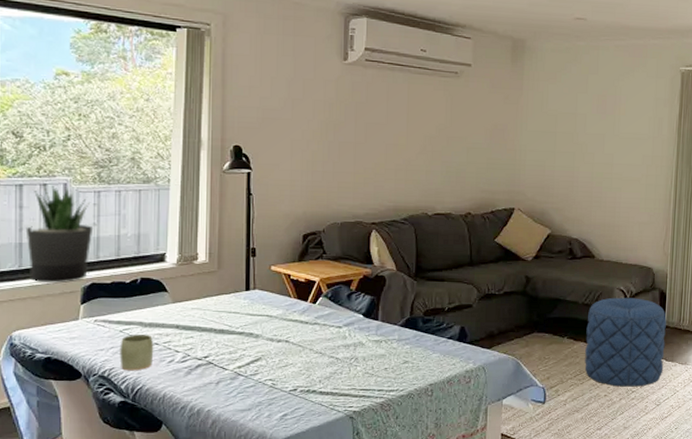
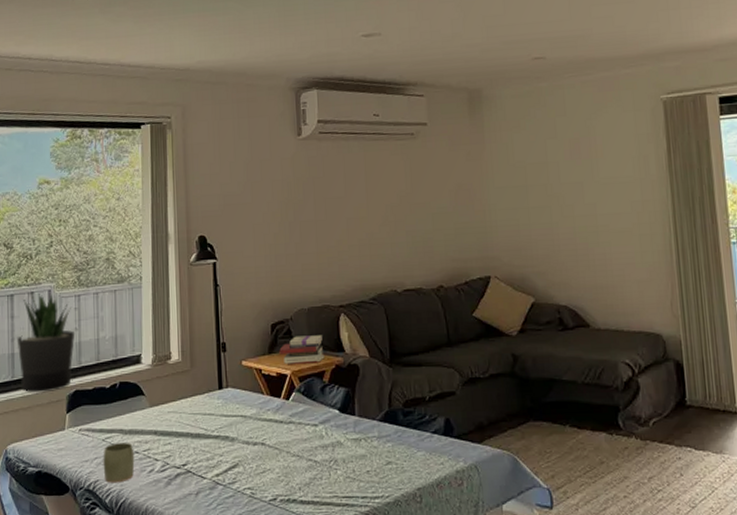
books: none [309,247,353,272] -> present [279,335,325,364]
pouf: present [584,297,666,387] -> none [590,372,694,485]

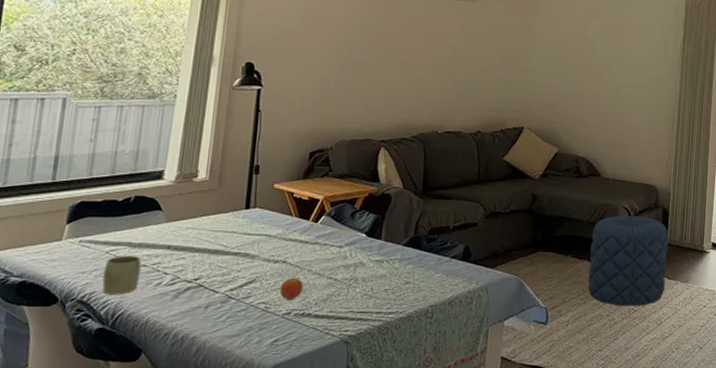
planter: present [17,290,76,394] -> none [13,96,90,202]
fruit: none [262,459,285,486] -> present [279,276,304,301]
books: present [279,335,325,364] -> none [314,165,360,190]
pouf: none [590,372,694,485] -> present [588,215,669,306]

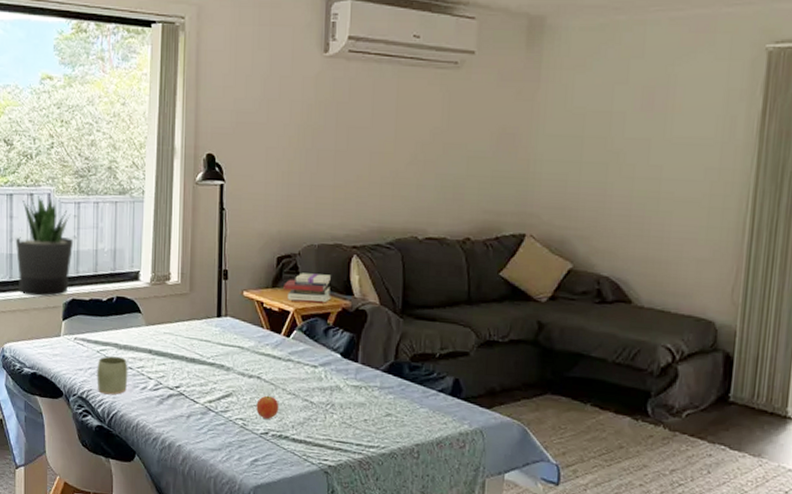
planter: none [13,96,90,202] -> present [15,191,74,298]
books: none [314,165,360,190] -> present [283,273,331,303]
pouf: present [588,215,669,306] -> none [613,357,733,480]

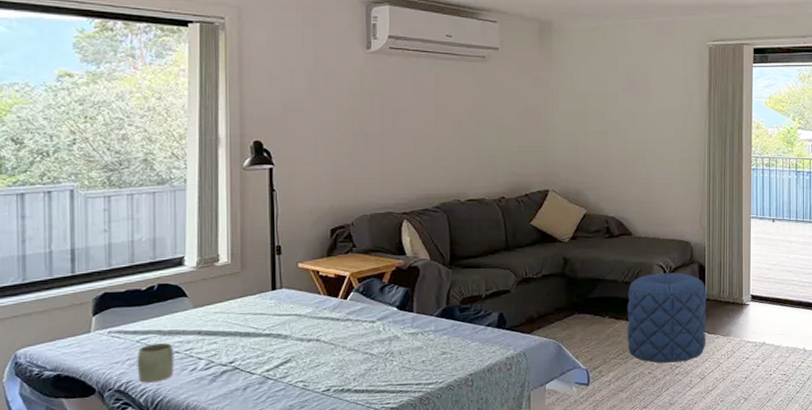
planter: present [15,191,74,298] -> none [29,189,105,297]
fruit: present [256,394,279,420] -> none [316,354,340,378]
books: present [283,273,331,303] -> none [338,239,385,266]
pouf: none [613,357,733,480] -> present [627,272,707,363]

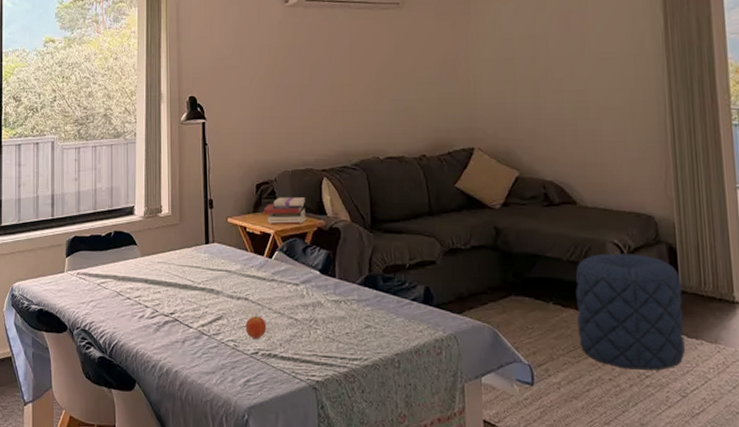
mug: present [137,343,175,383] -> none [98,288,127,326]
fruit: none [316,354,340,378] -> present [245,314,267,340]
books: none [338,239,385,266] -> present [263,197,307,224]

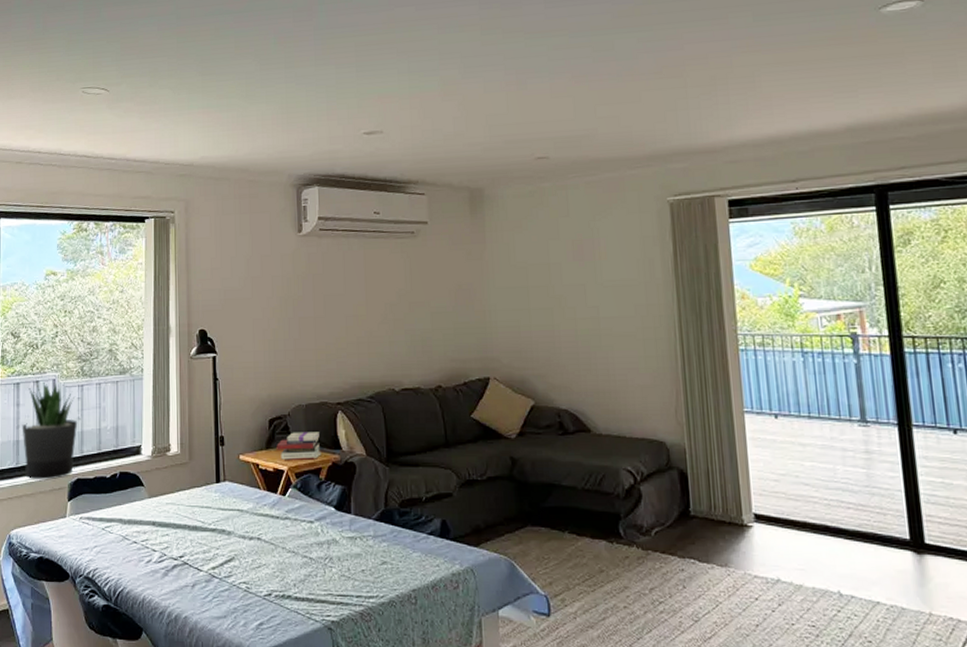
planter: none [23,141,75,237] -> present [22,379,78,480]
fruit: present [245,314,267,340] -> none [258,554,280,581]
pouf: present [576,253,686,371] -> none [590,480,698,596]

